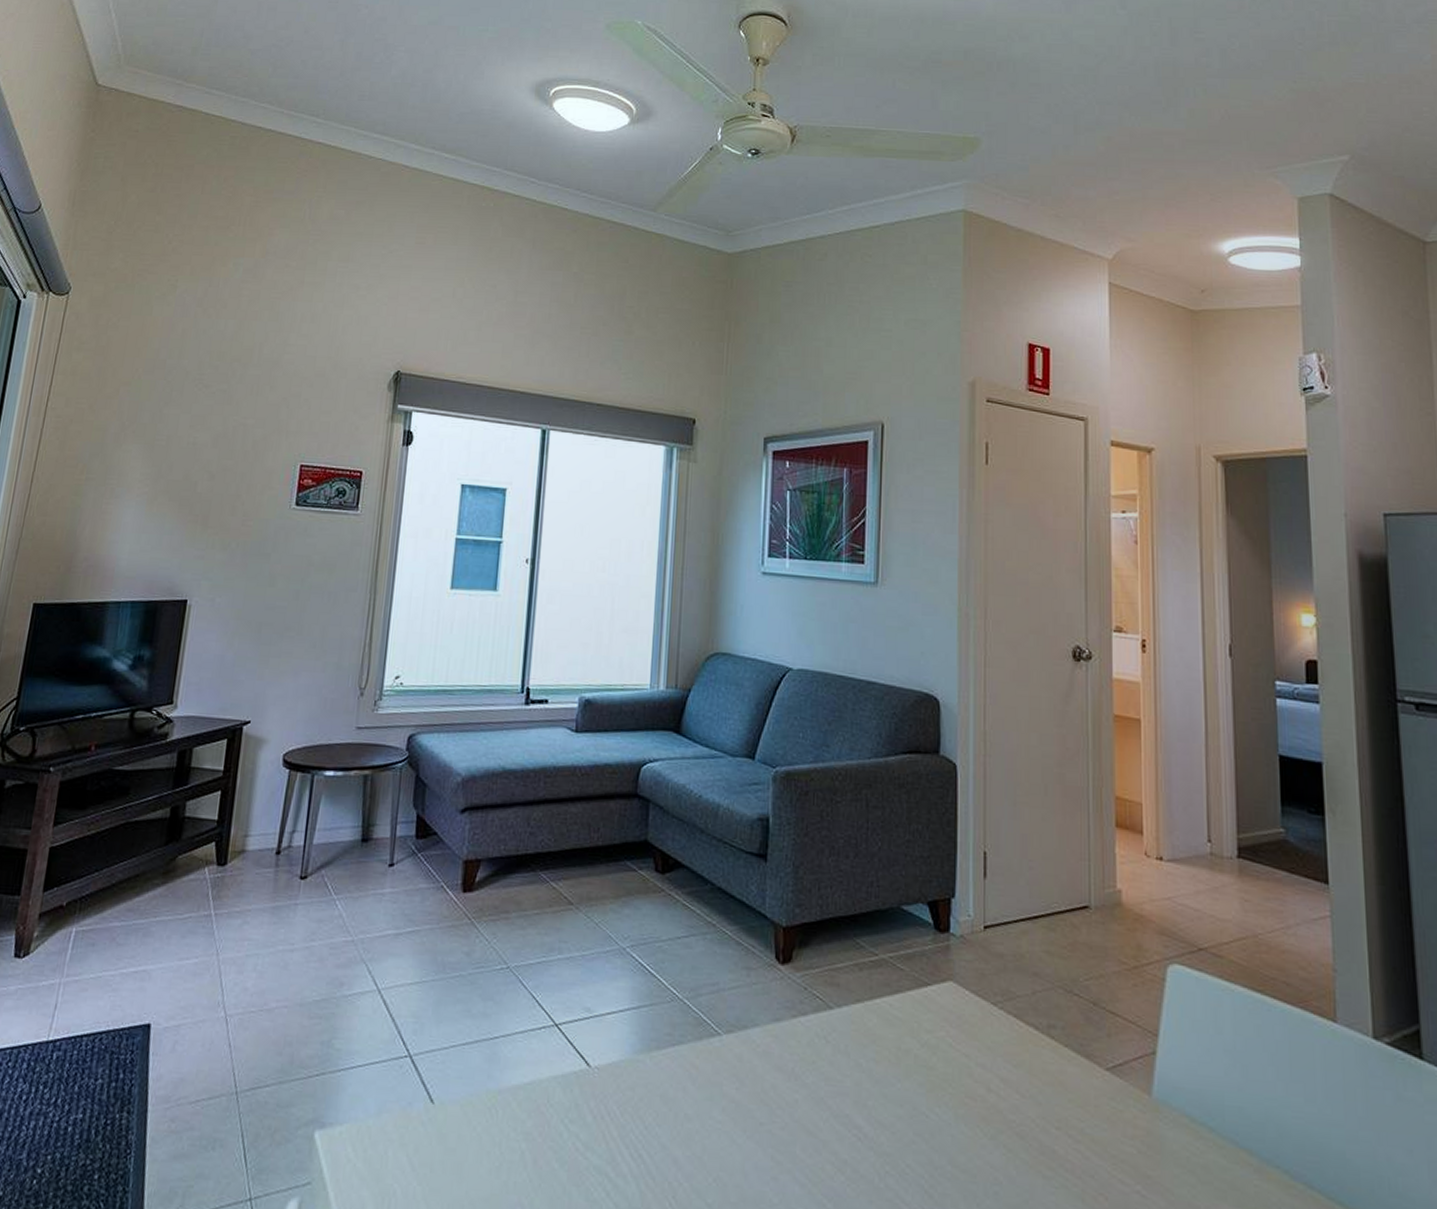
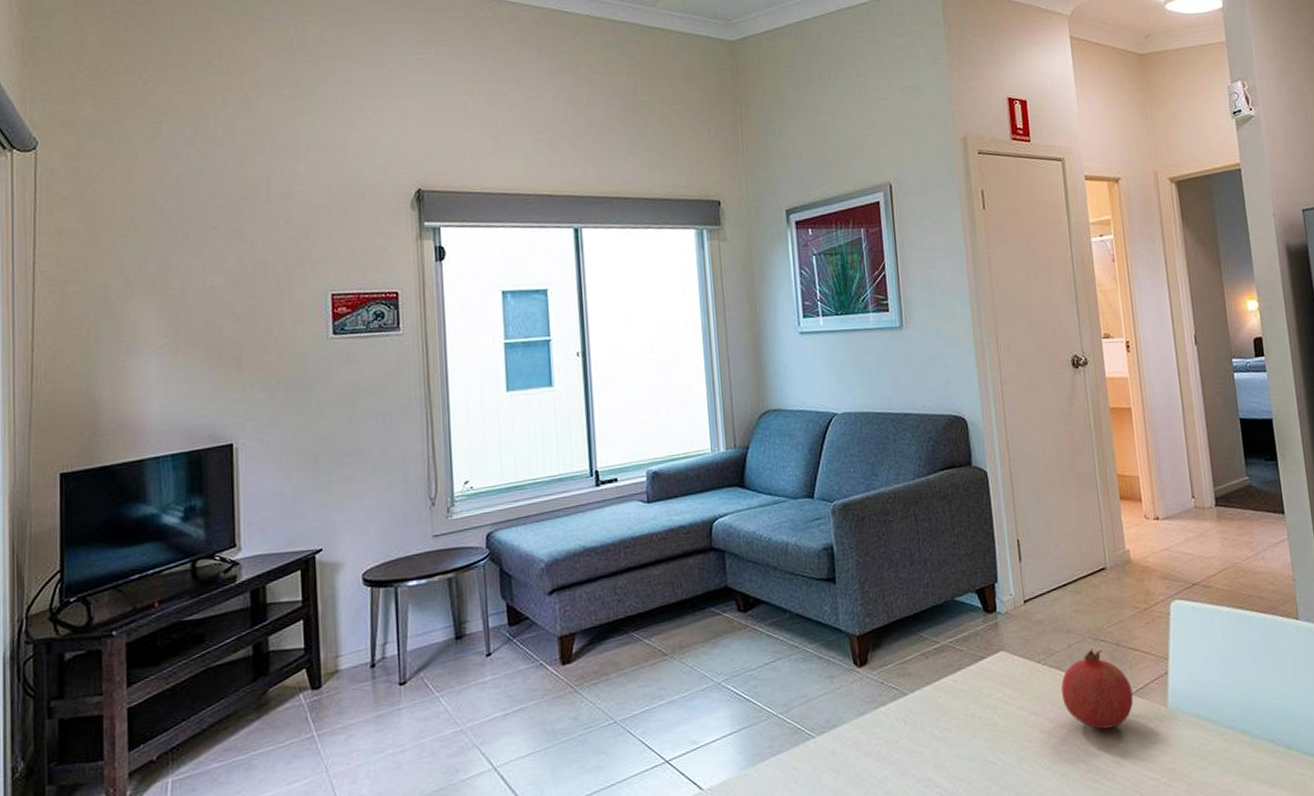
fruit: none [1018,1001,1108,1106] -> present [1061,648,1134,730]

